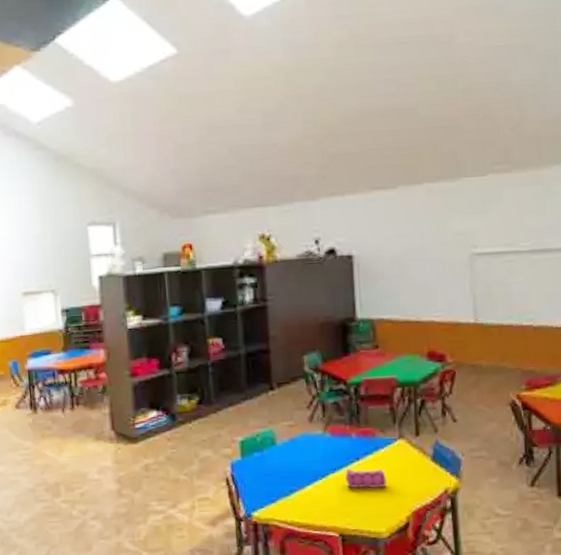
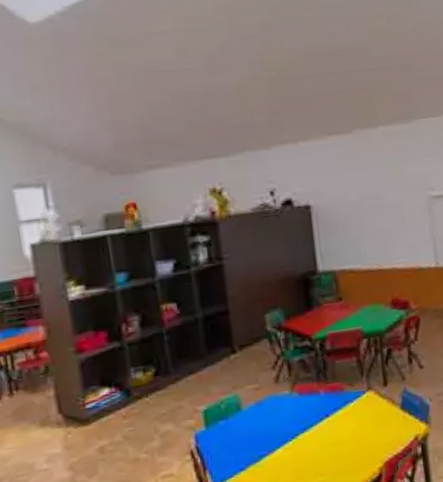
pencil case: present [345,469,387,489] -> none [315,423,358,446]

